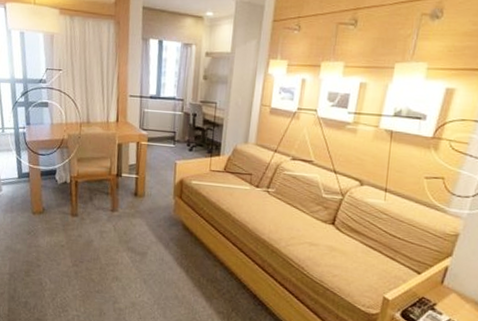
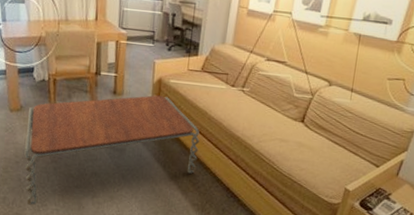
coffee table: none [46,196,224,311] -> present [24,95,200,206]

